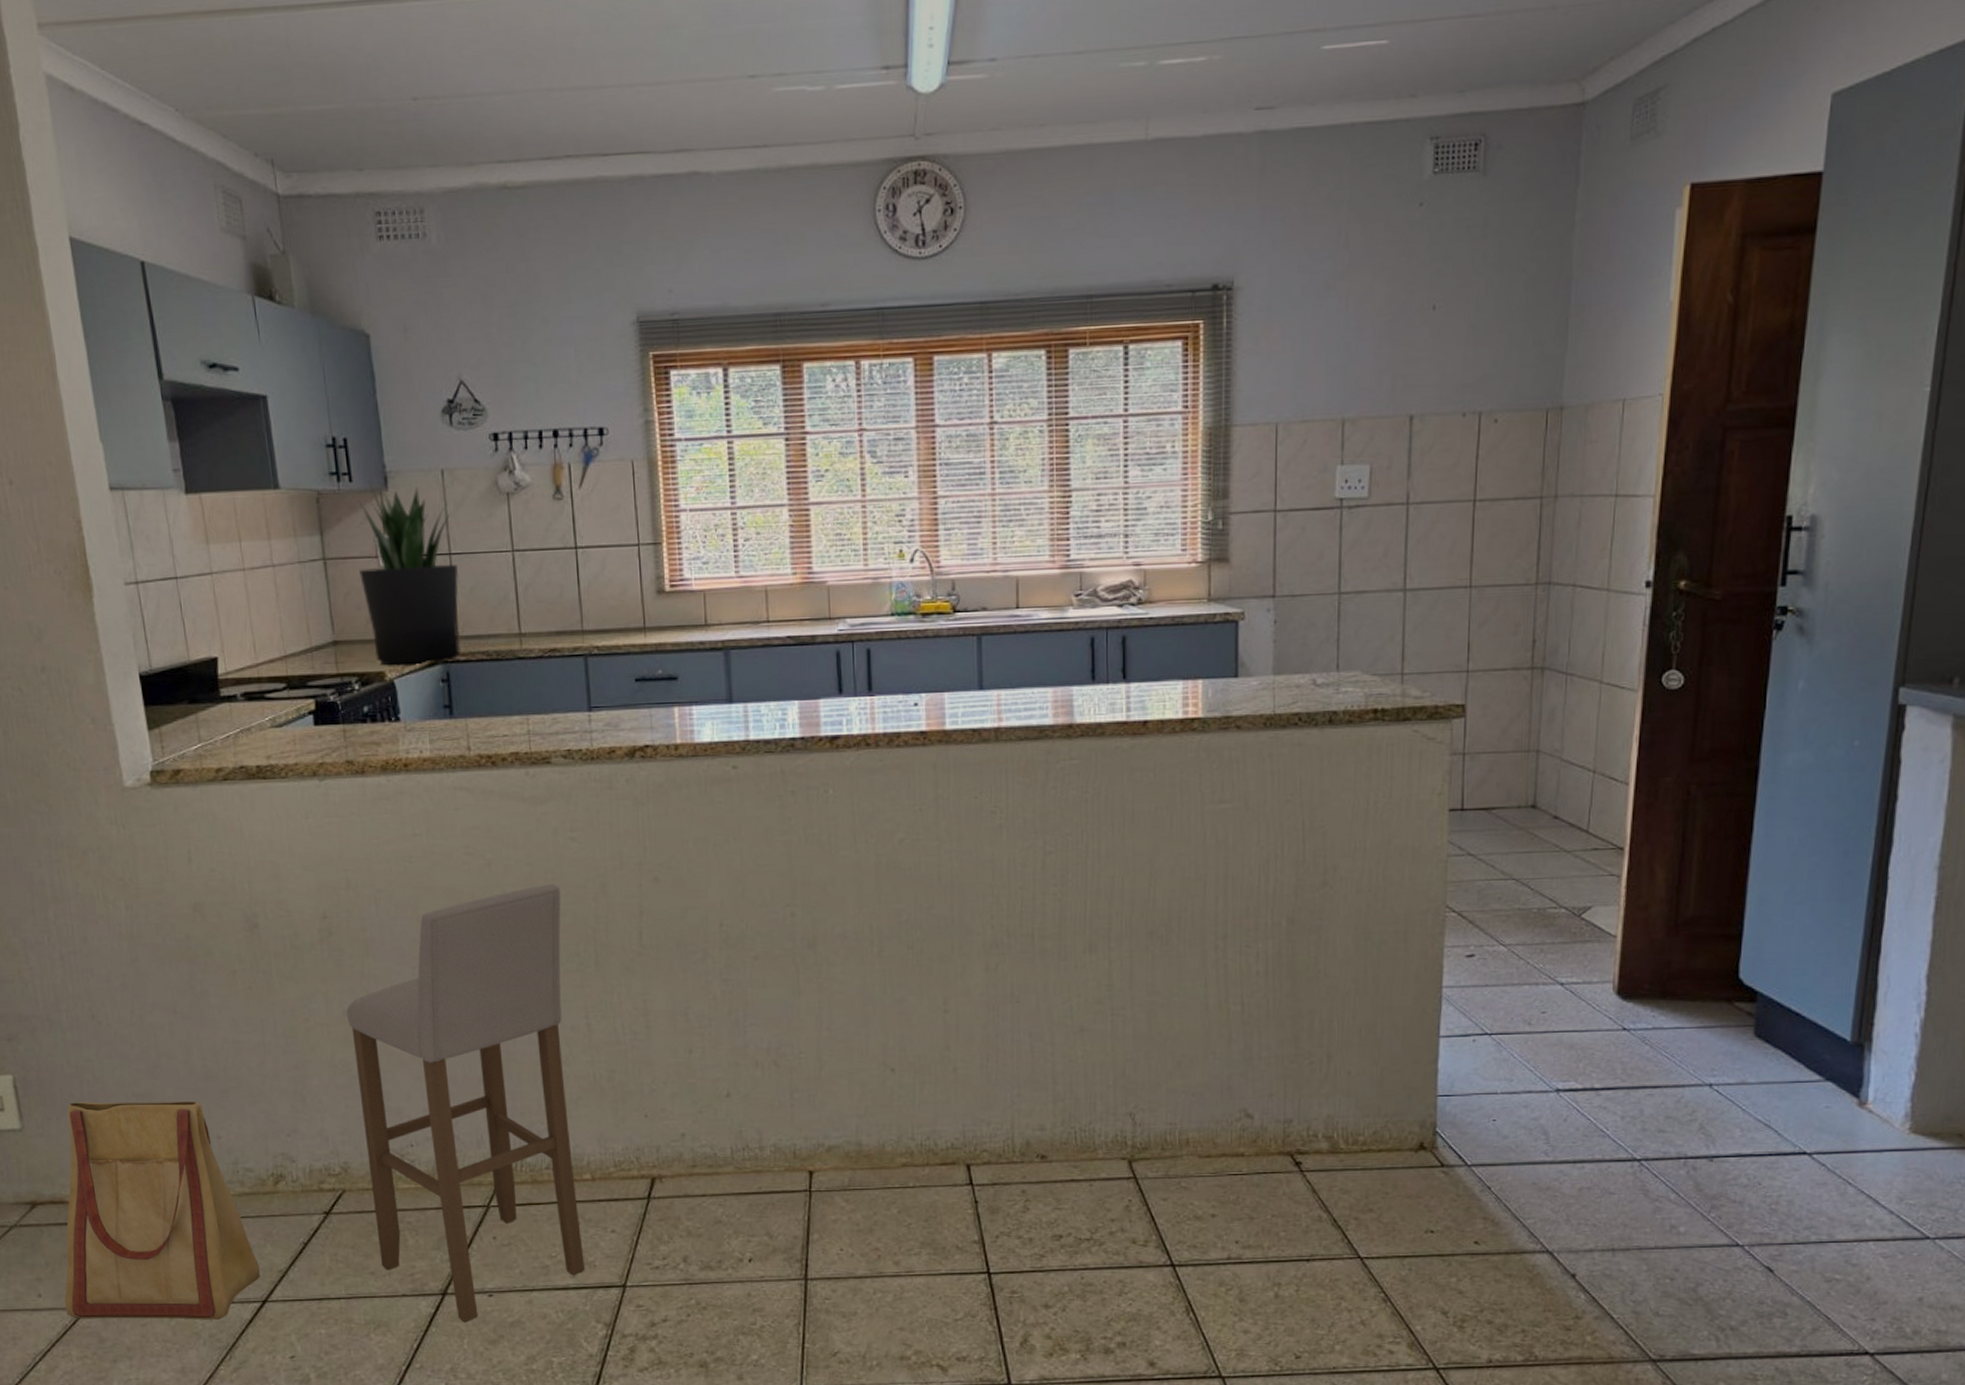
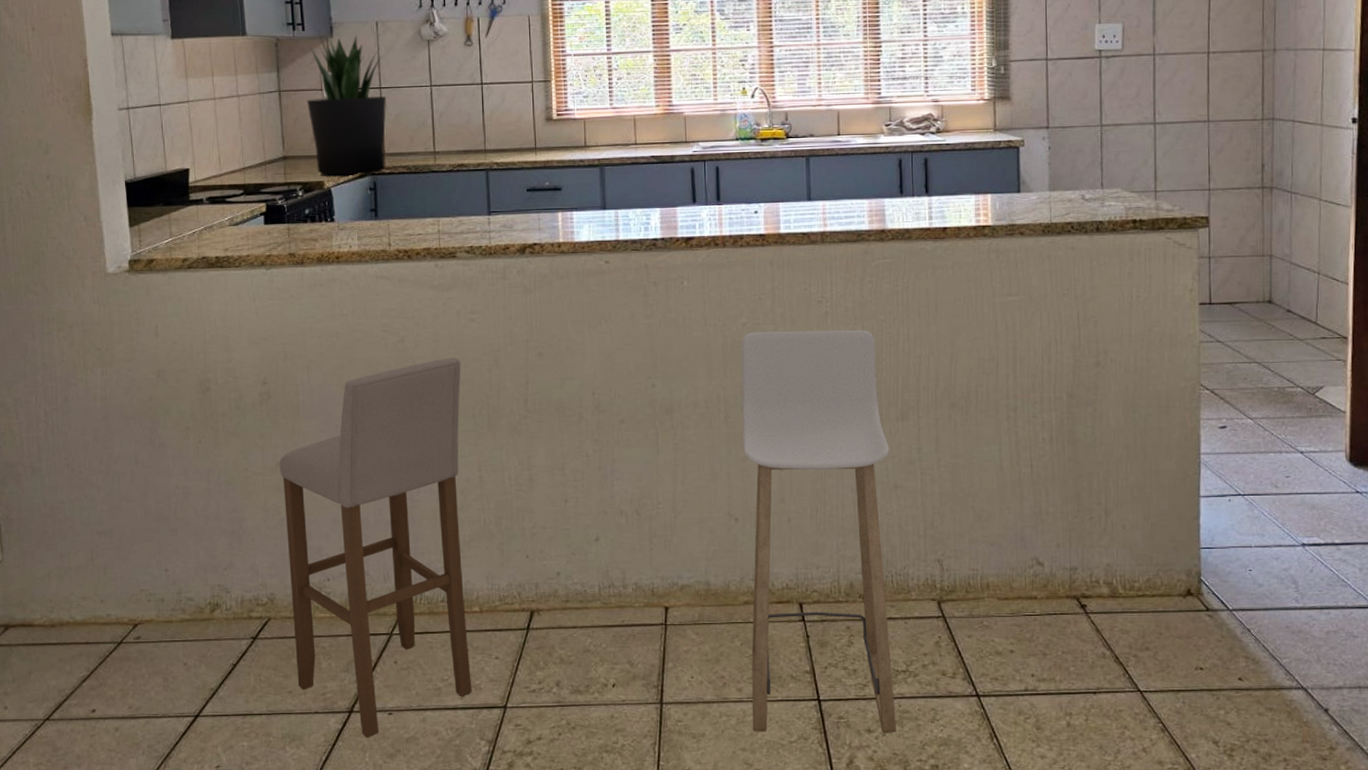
shopping bag: present [64,1100,260,1320] -> none [26,538,194,732]
bar stool: none [897,846,1078,1310] -> present [741,330,896,733]

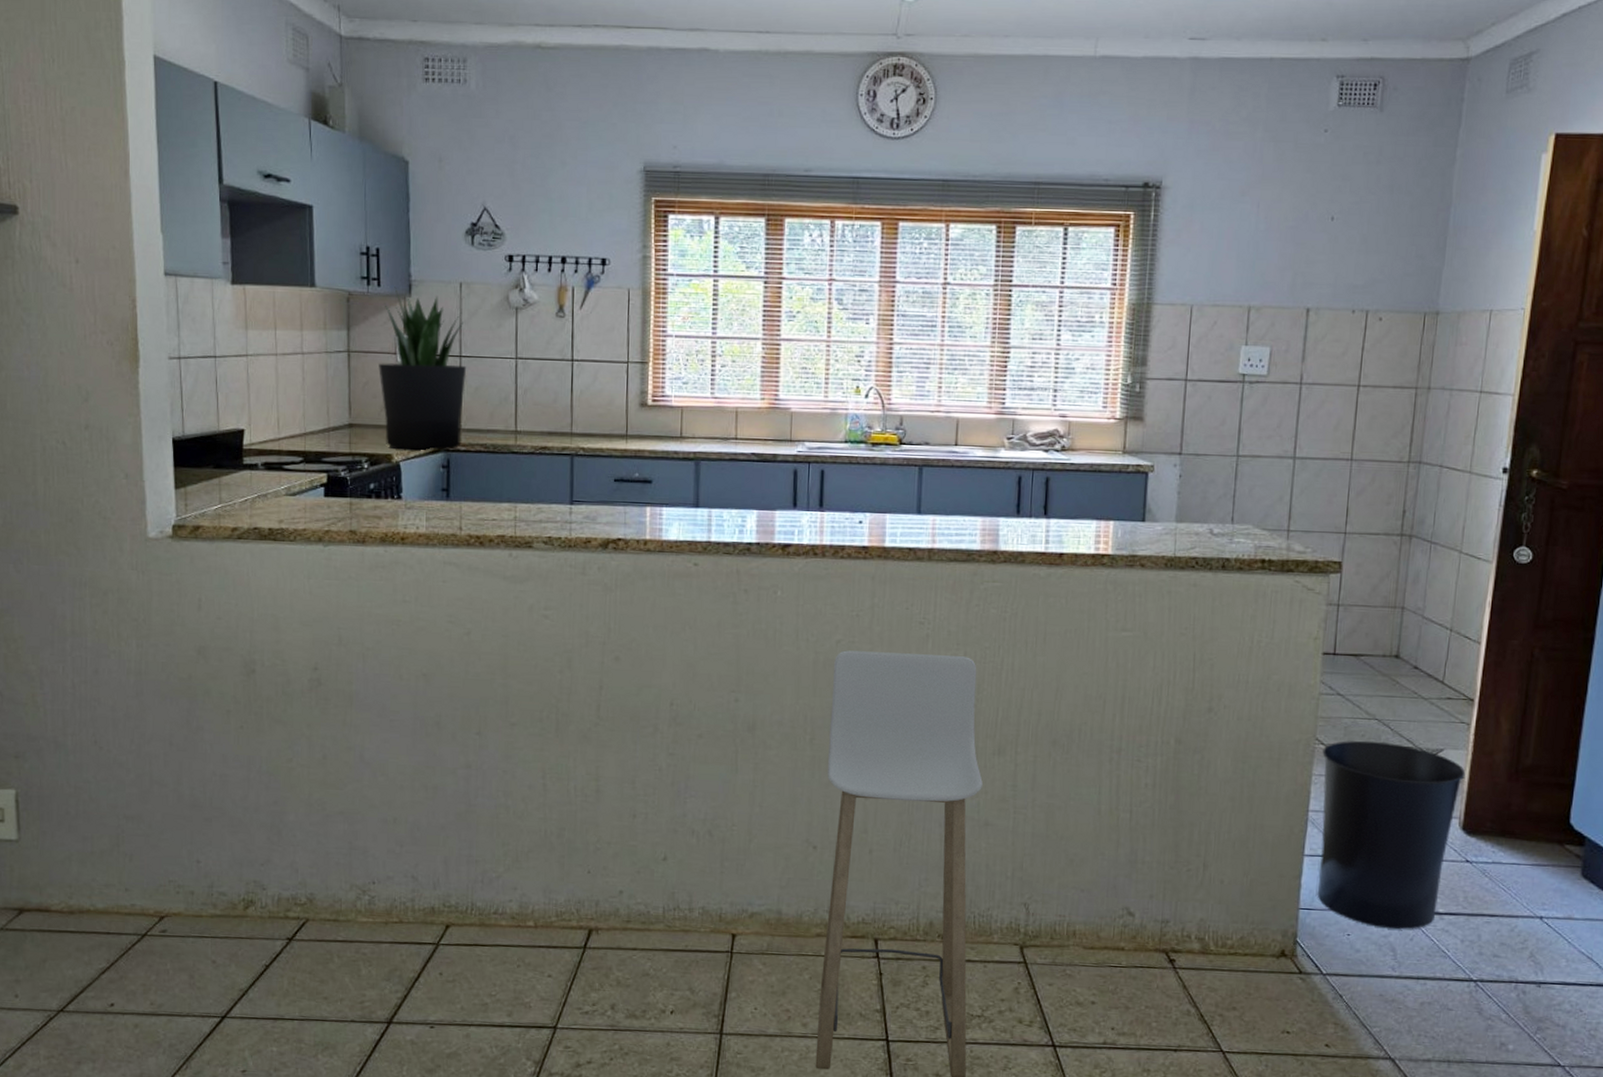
bar stool: present [279,357,472,738] -> none [326,655,531,1051]
waste bin: none [1208,383,1347,561] -> present [1318,740,1466,929]

